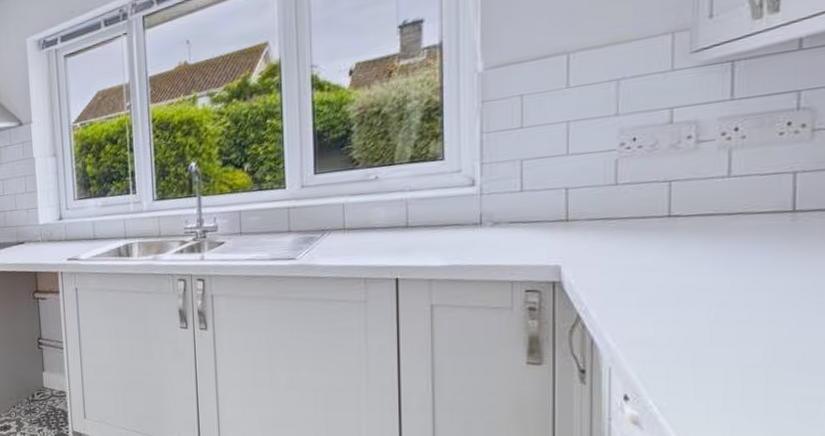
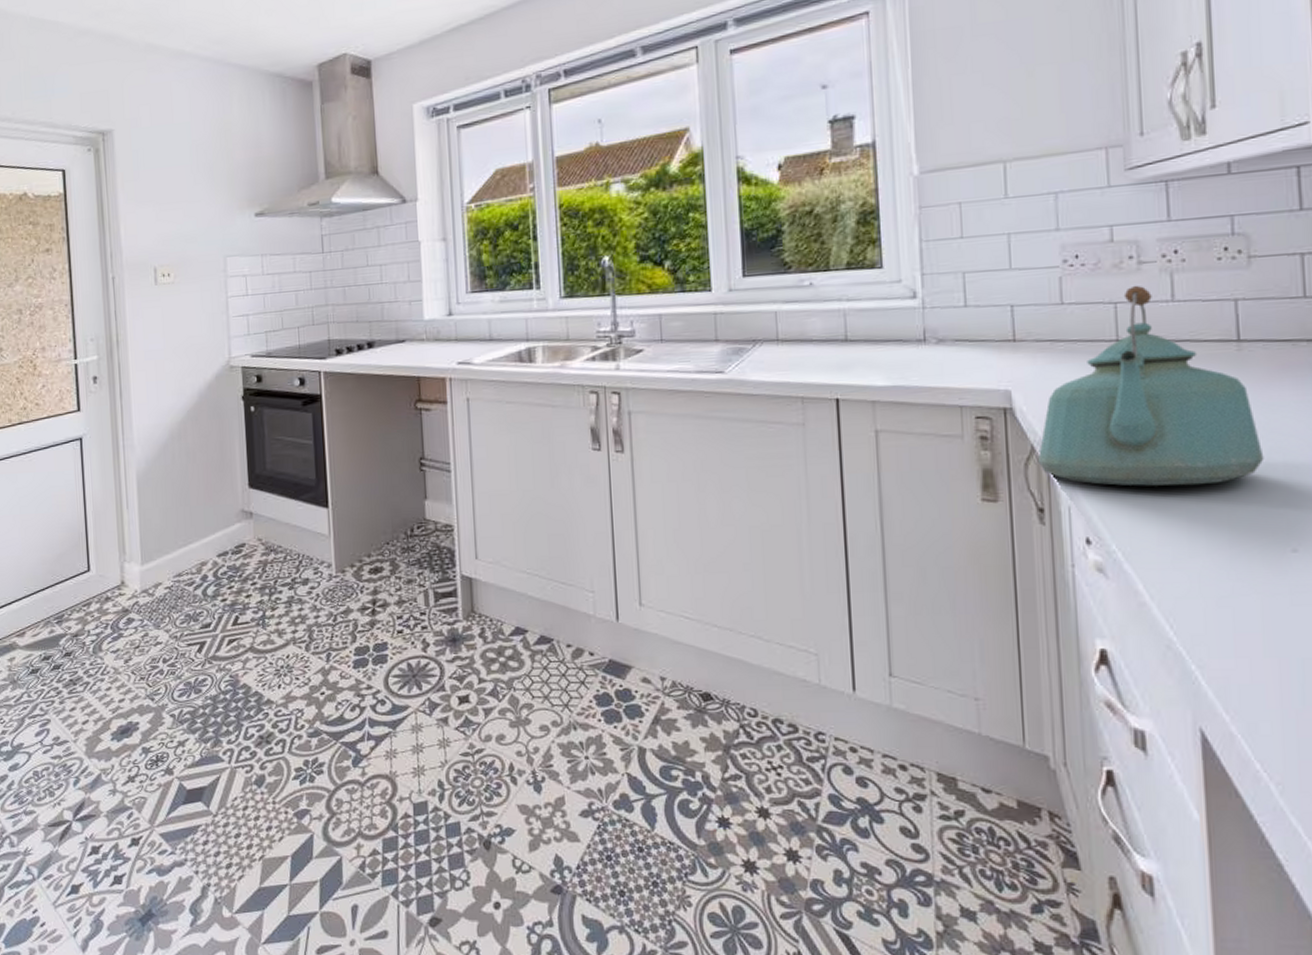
kettle: none [583,163,809,348] -> present [1038,285,1264,486]

